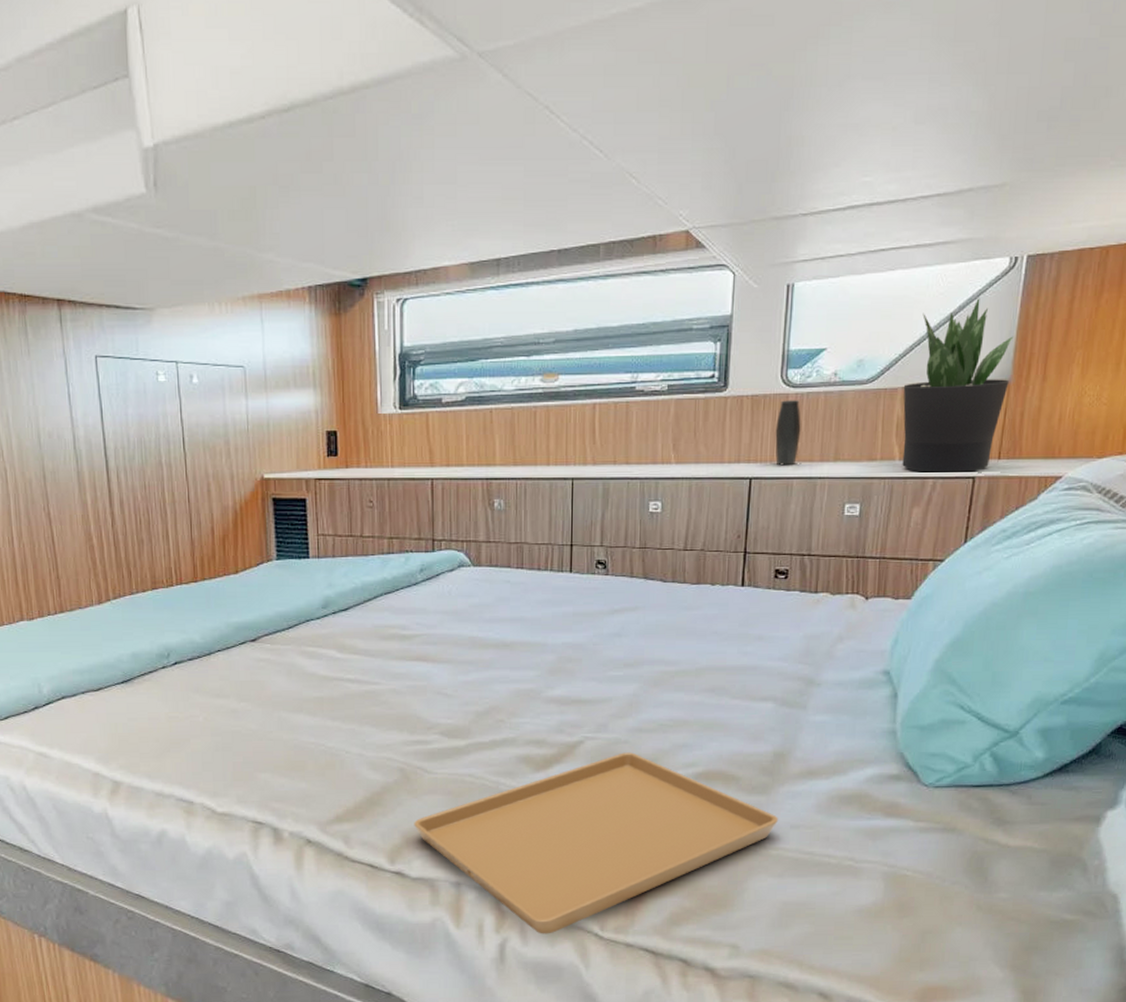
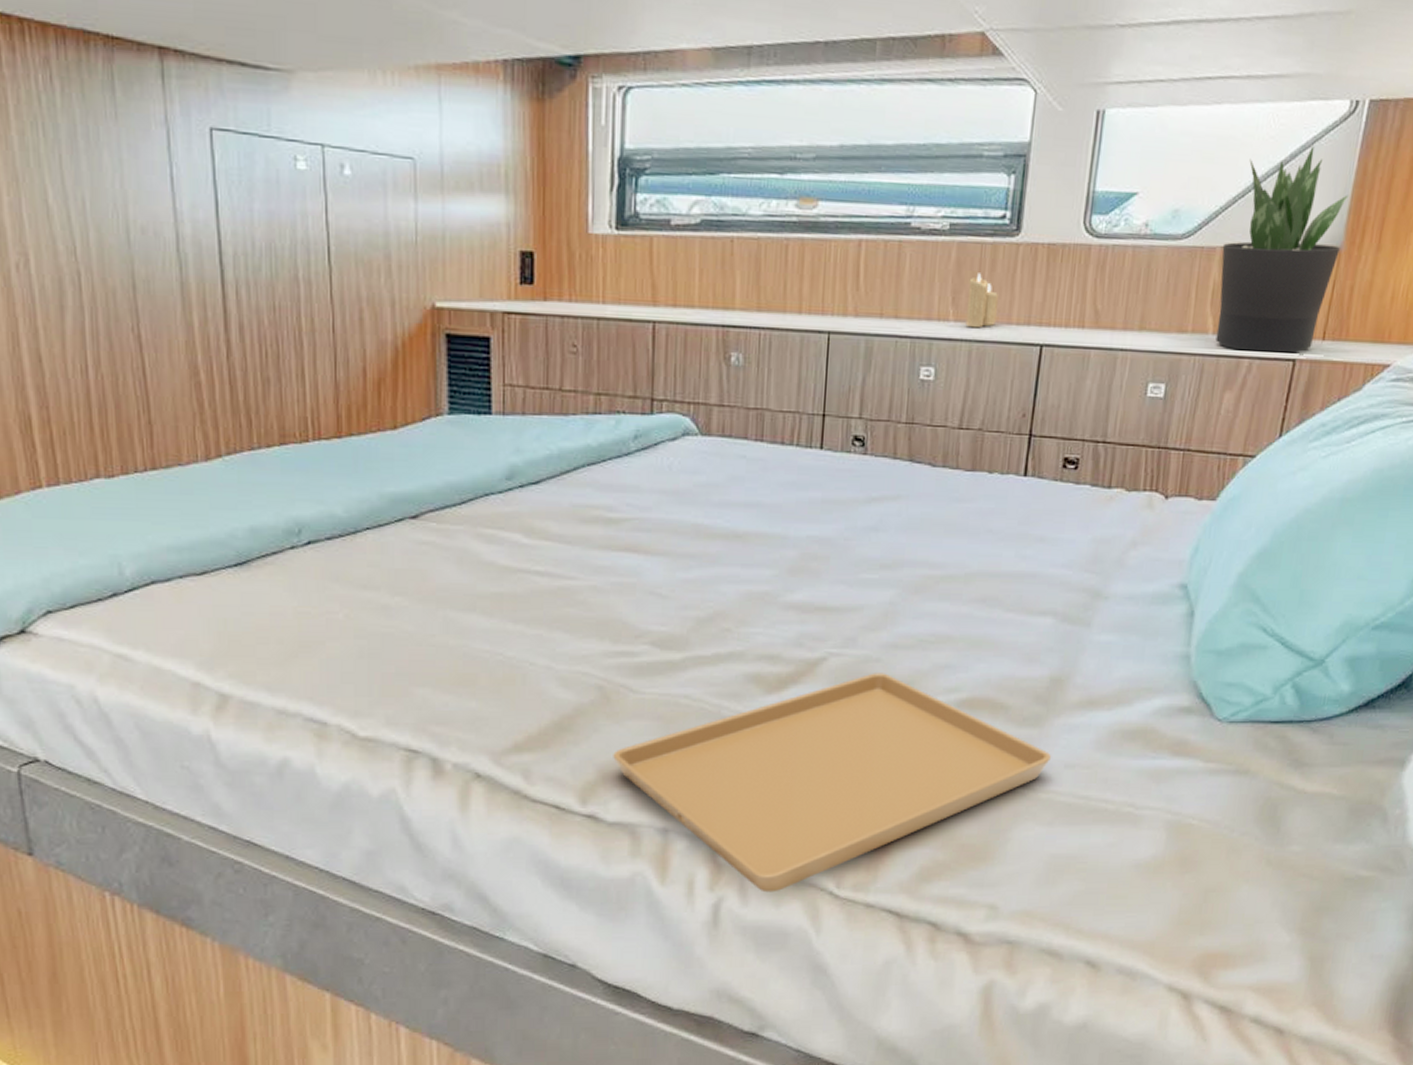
candle: none [685,423,713,468] -> present [965,273,1000,328]
vase: present [775,400,801,466] -> none [1071,252,1104,333]

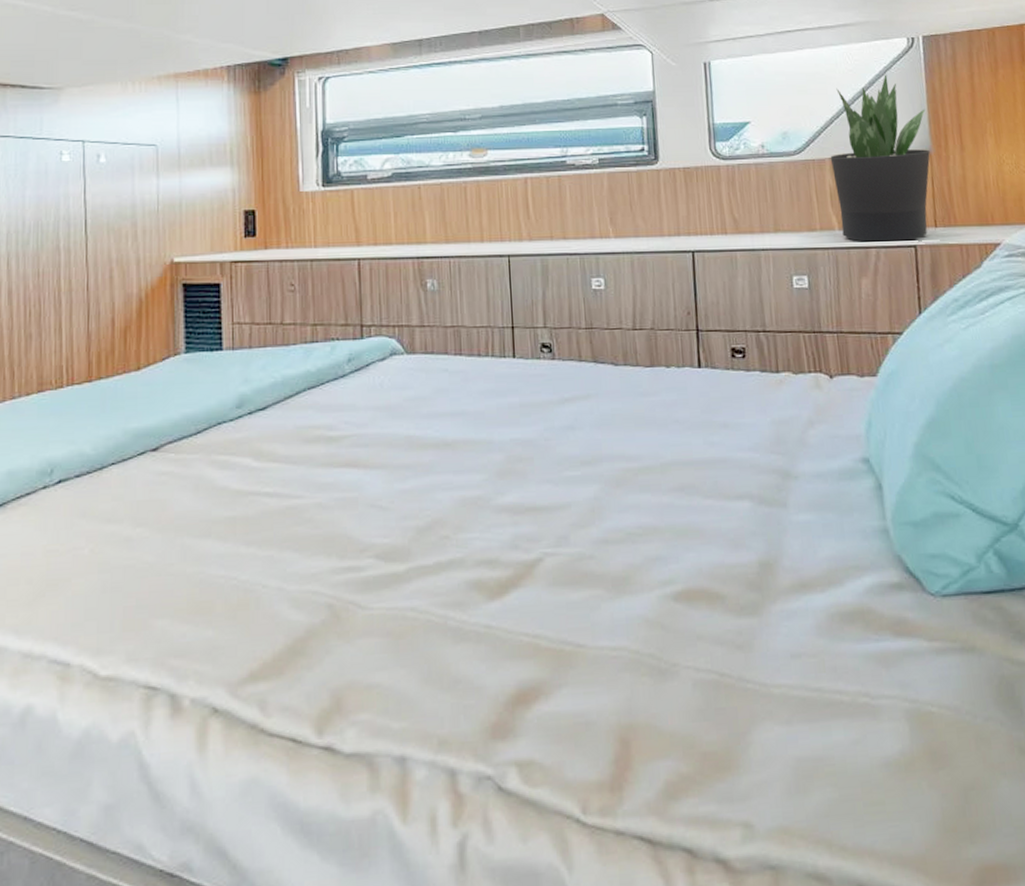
tray: present [613,673,1051,893] -> none [346,570,775,825]
candle: present [965,273,1000,328] -> none [622,196,651,242]

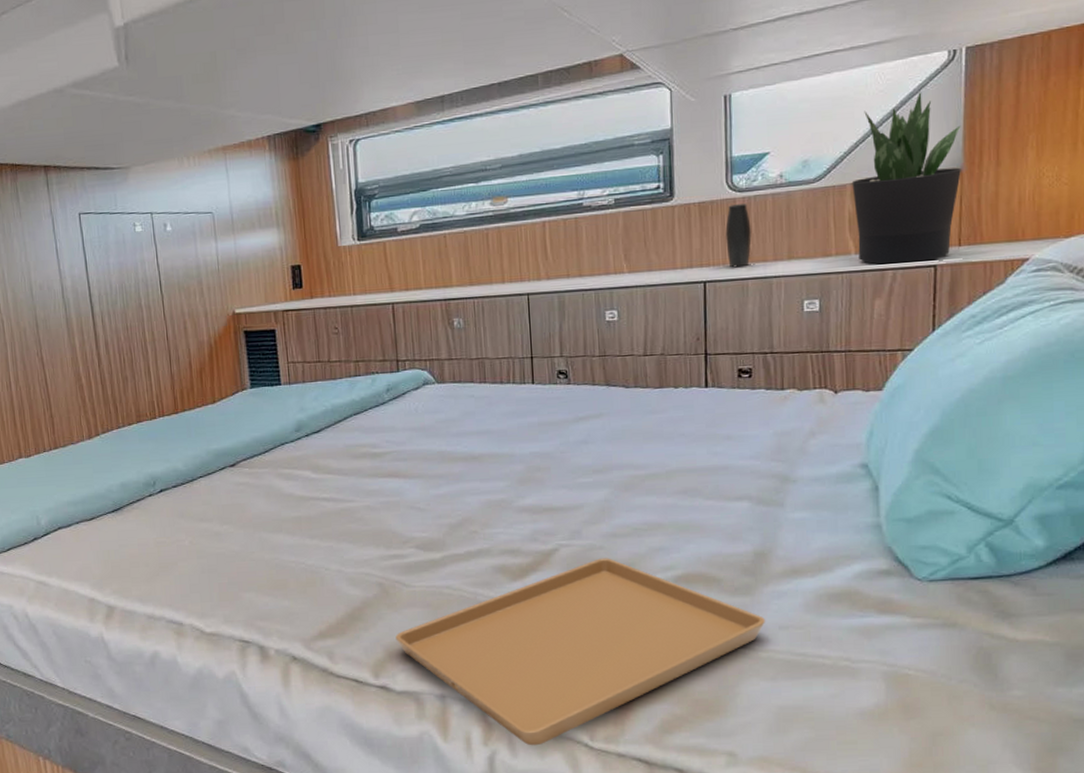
tray: none [346,570,775,825] -> present [395,558,765,746]
vase: none [711,172,738,238] -> present [725,204,752,268]

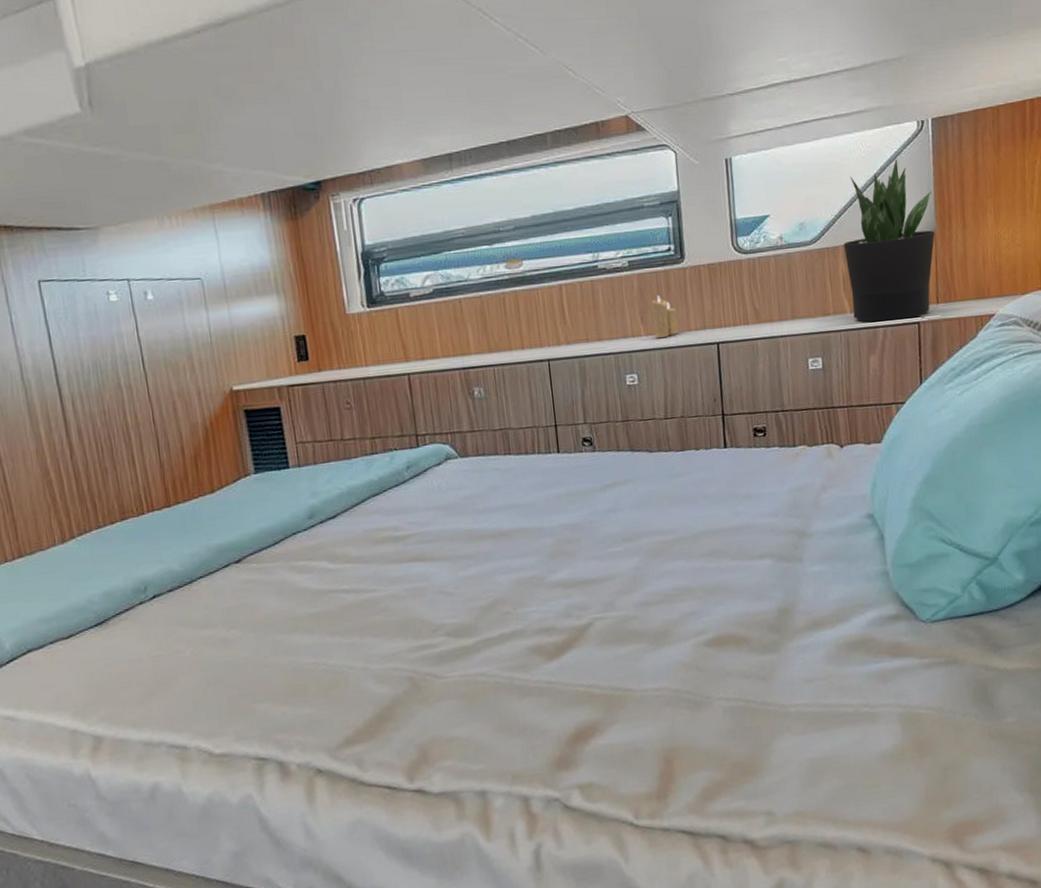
tray: present [395,558,765,746] -> none [429,627,792,833]
candle: none [636,233,664,276] -> present [651,295,679,339]
vase: present [725,204,752,268] -> none [734,265,758,328]

